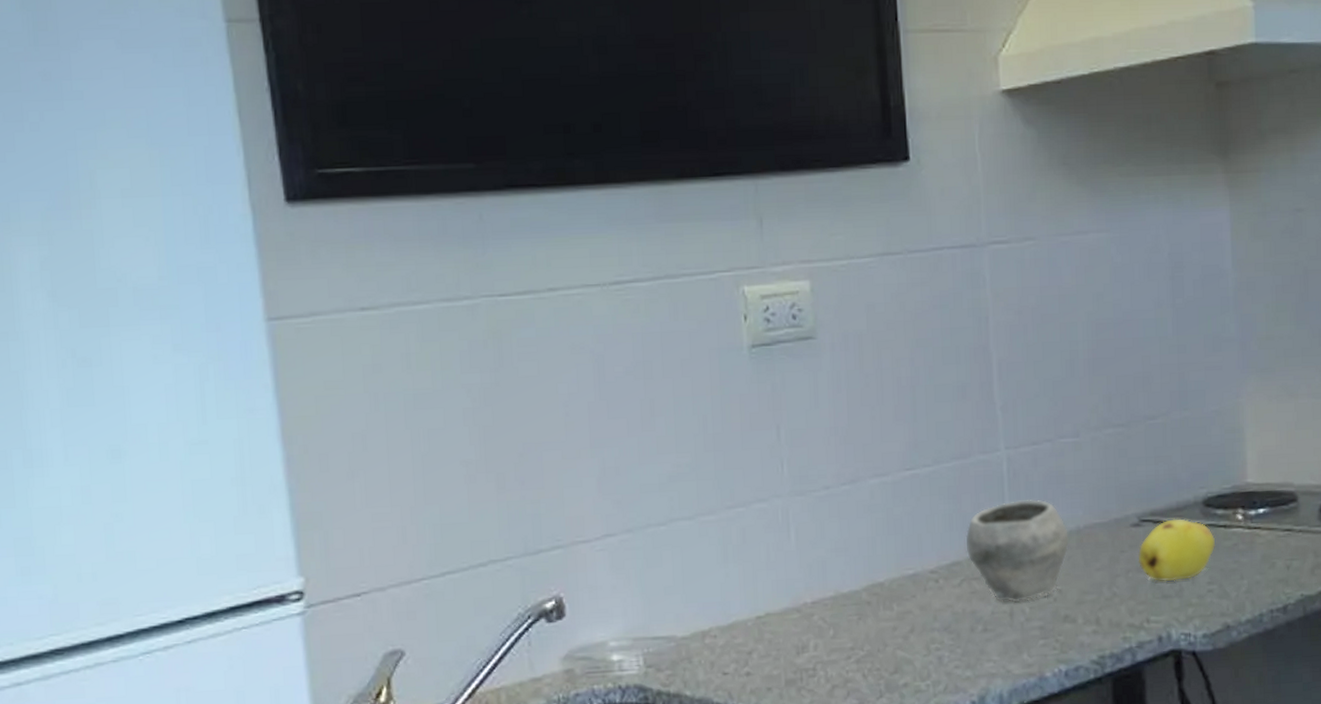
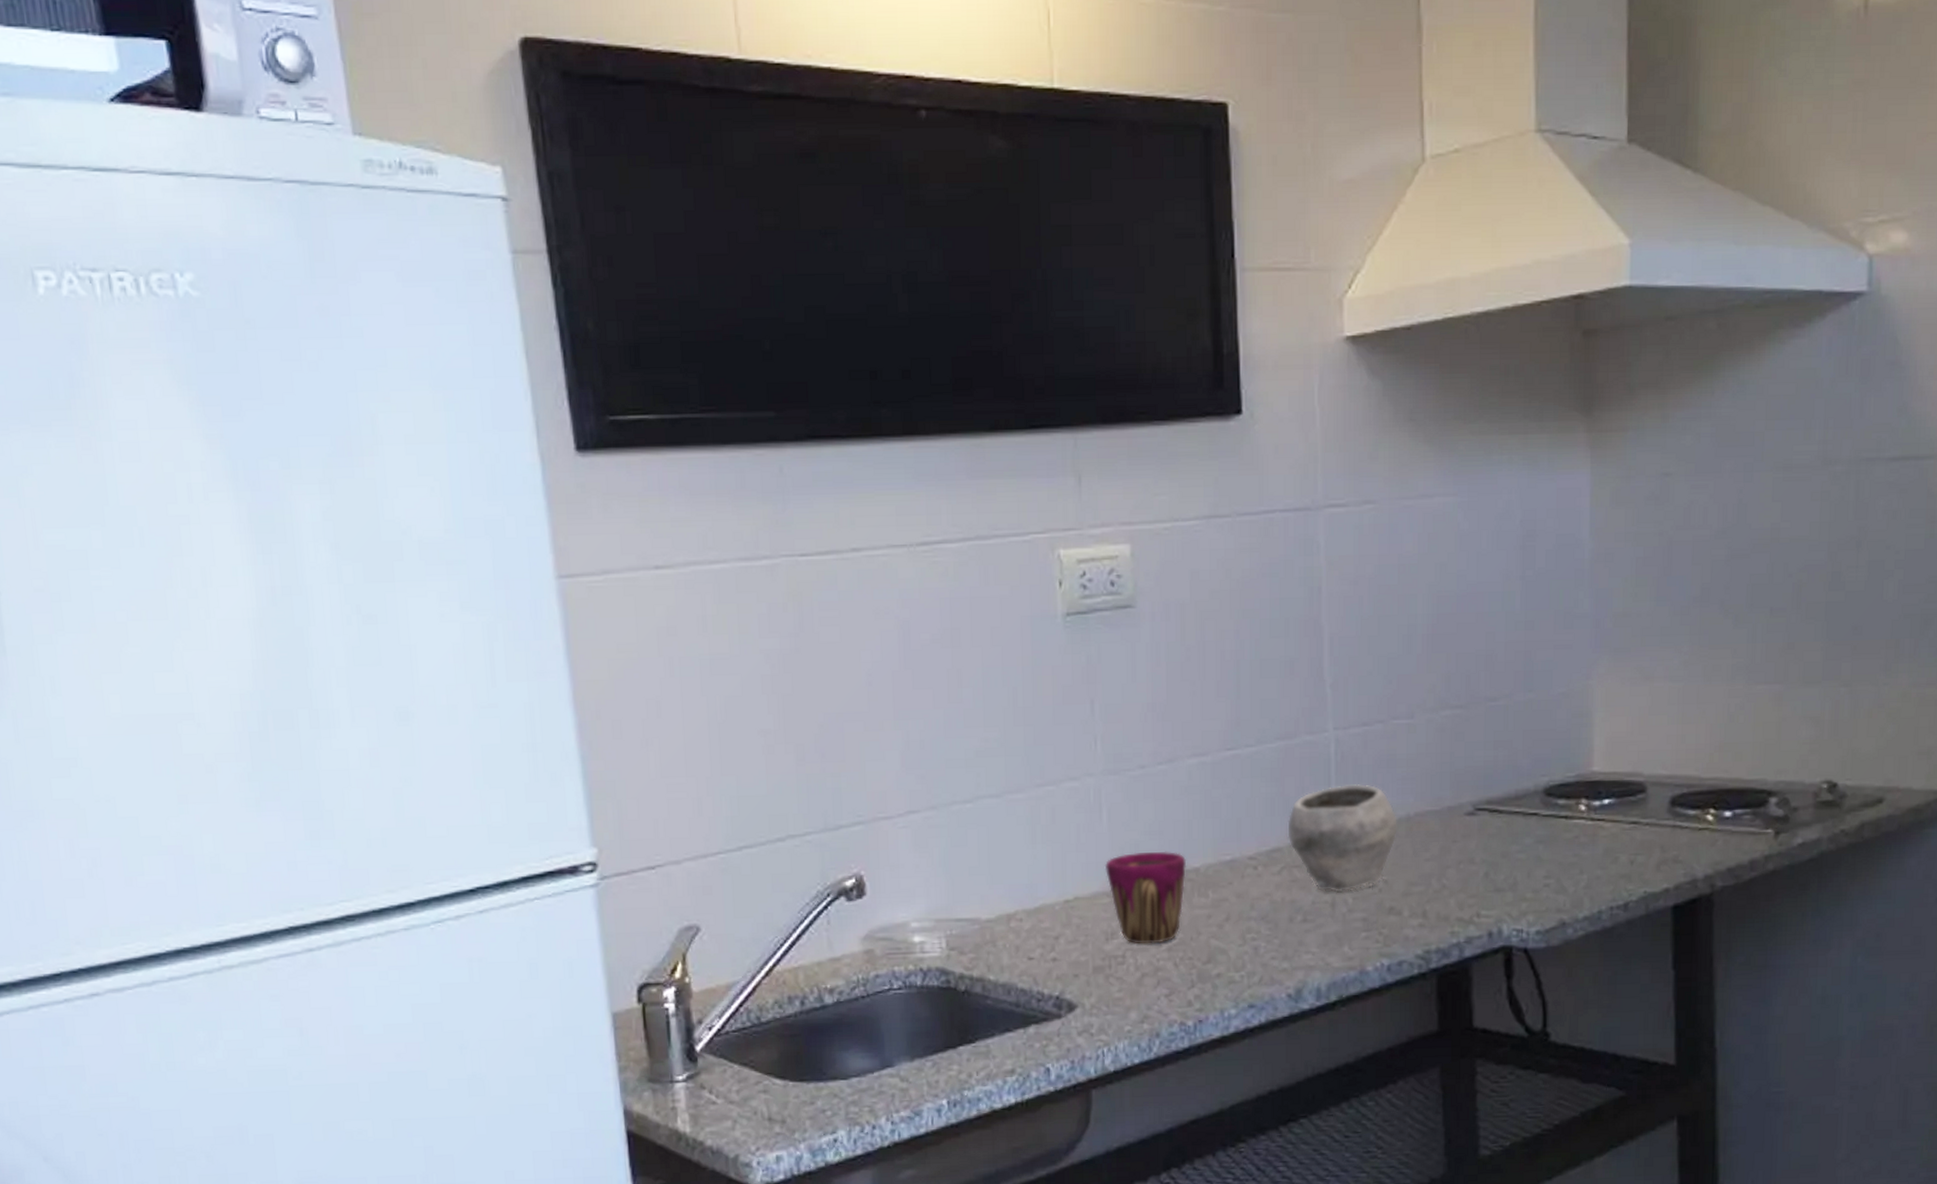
cup: none [794,567,871,657] -> present [1104,851,1186,944]
fruit: present [1137,519,1216,582] -> none [1470,808,1555,874]

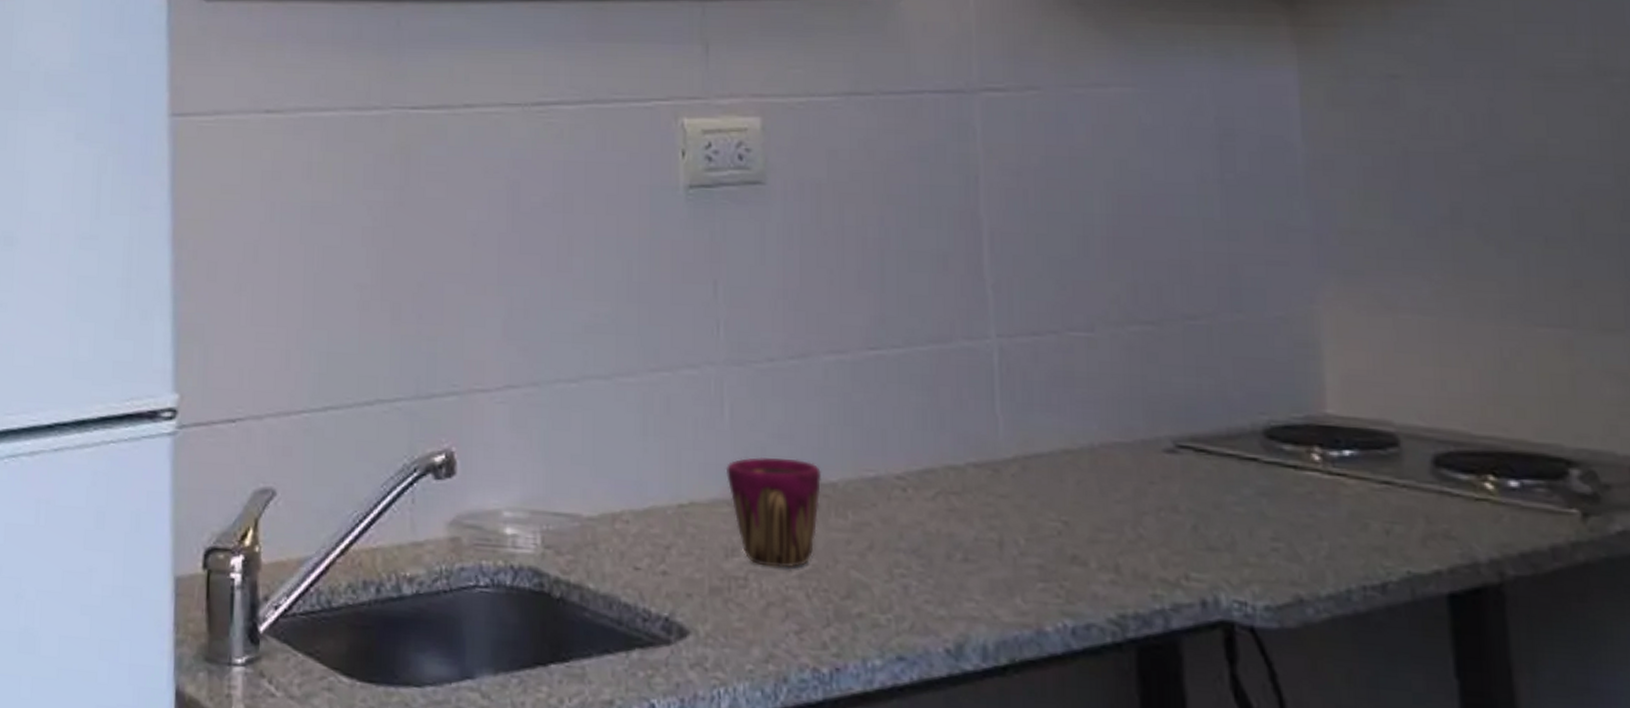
bowl: present [1287,783,1397,893] -> none [943,401,1079,531]

